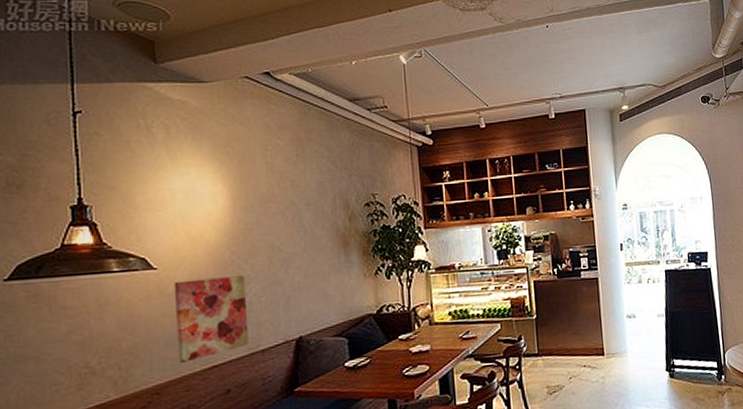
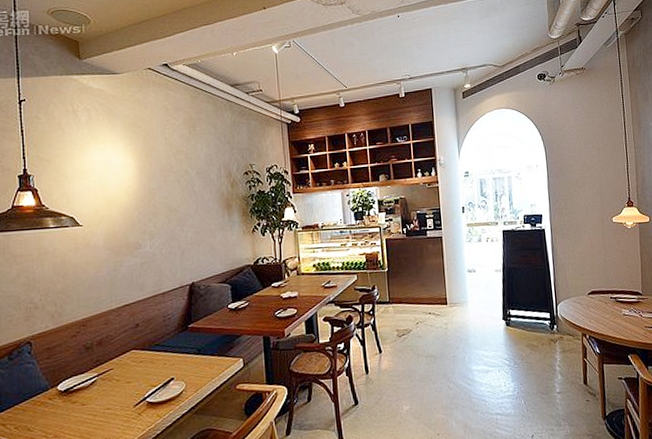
wall art: present [174,276,249,363] -> none [95,232,153,301]

